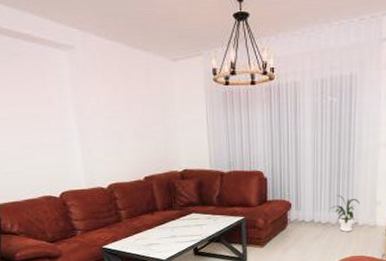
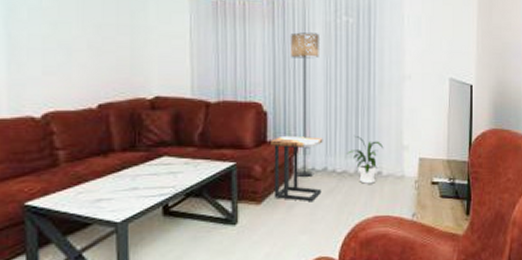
side table: none [270,196,311,246] -> present [271,135,323,202]
floor lamp: none [285,113,308,227] -> present [291,32,319,177]

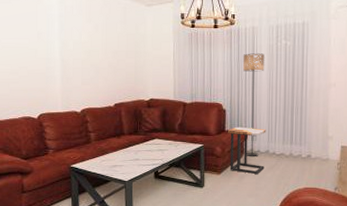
house plant: present [346,135,384,184] -> none [284,127,313,164]

